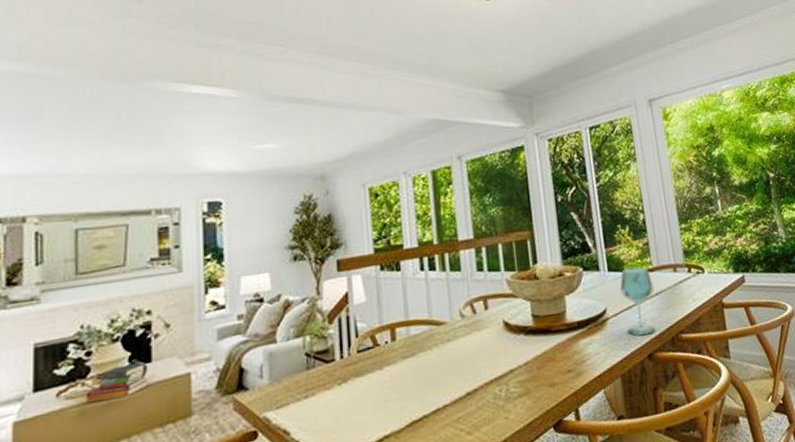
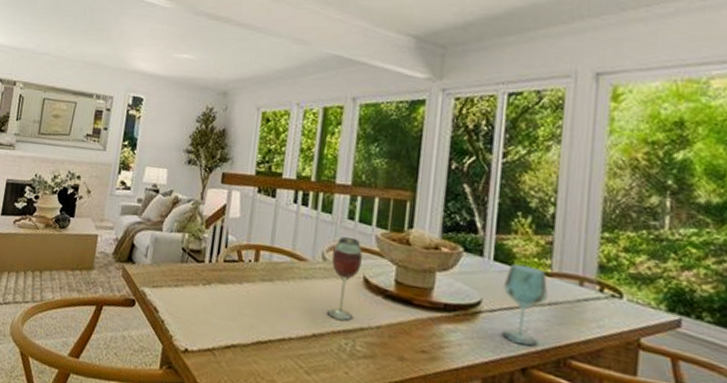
books: present [85,364,147,404] -> none [29,213,70,239]
wineglass: none [469,288,501,370] -> present [328,236,362,321]

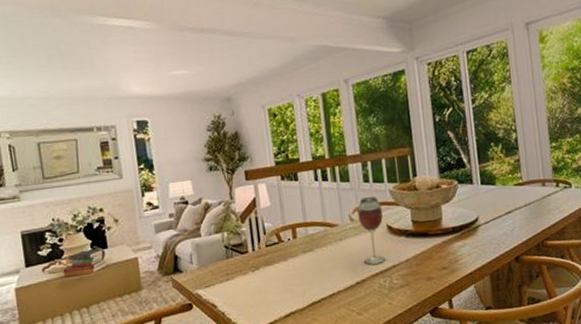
books: none [29,213,70,239] -> present [62,249,107,277]
wine glass: present [502,263,549,347] -> none [491,181,524,241]

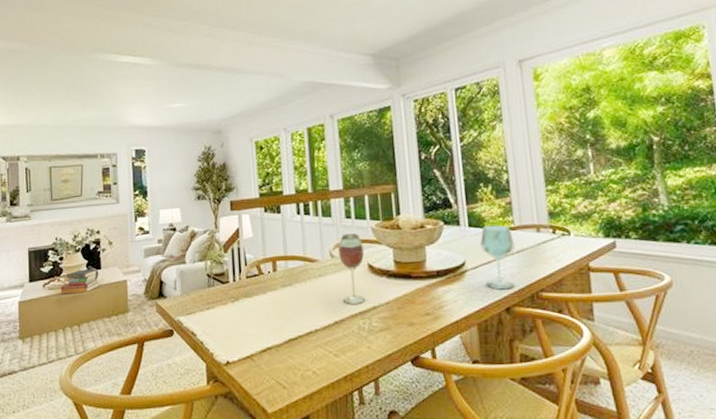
wine glass: none [491,181,524,241] -> present [479,225,516,290]

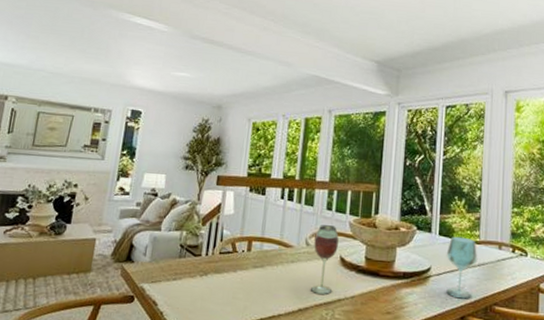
books: present [60,269,99,294] -> none [21,221,66,246]

